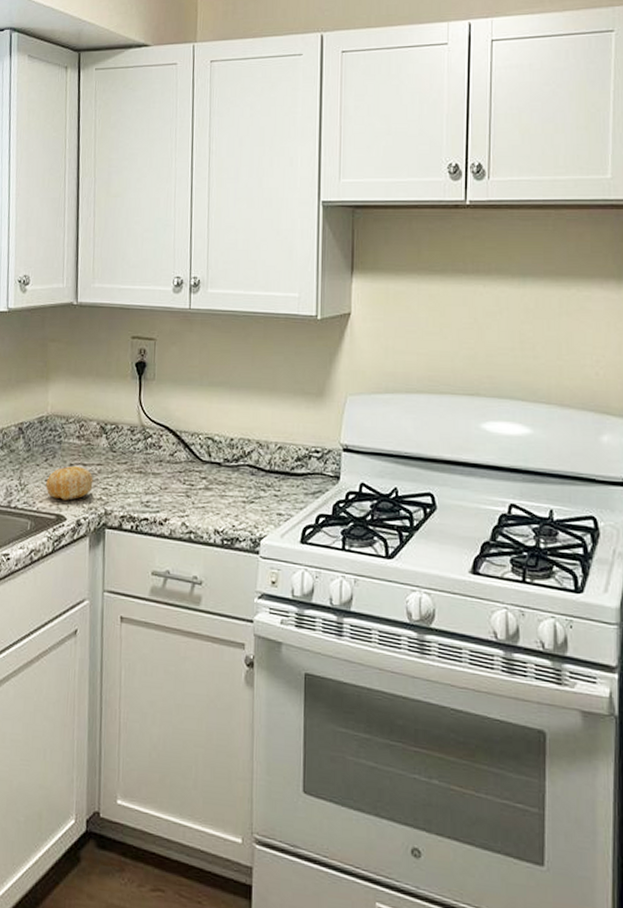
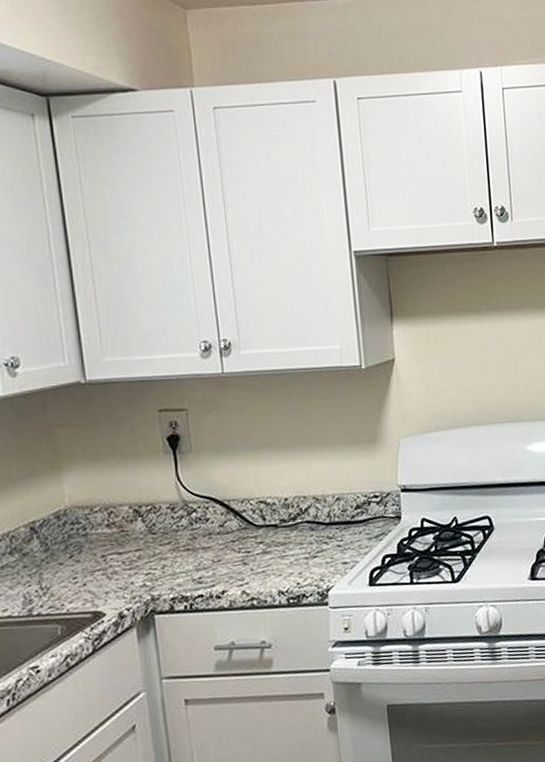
fruit: present [46,465,93,500] -> none [74,555,133,596]

